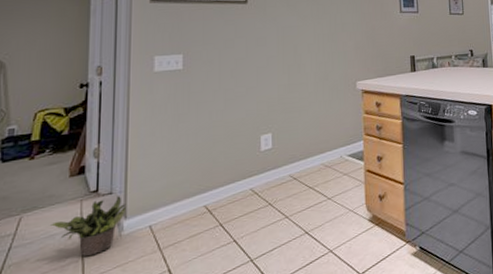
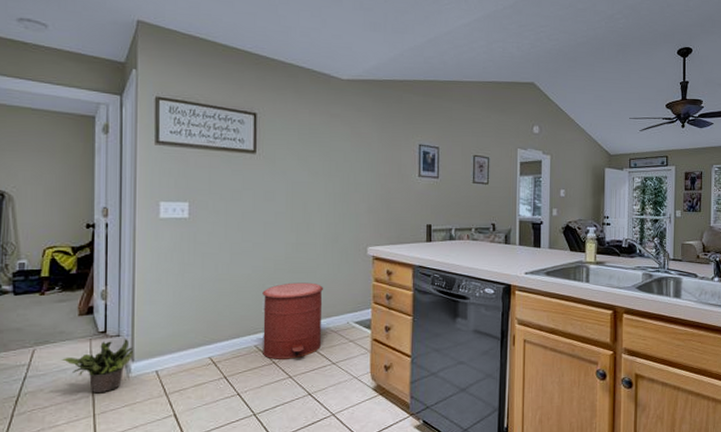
trash can: none [257,120,317,201] -> present [262,282,323,359]

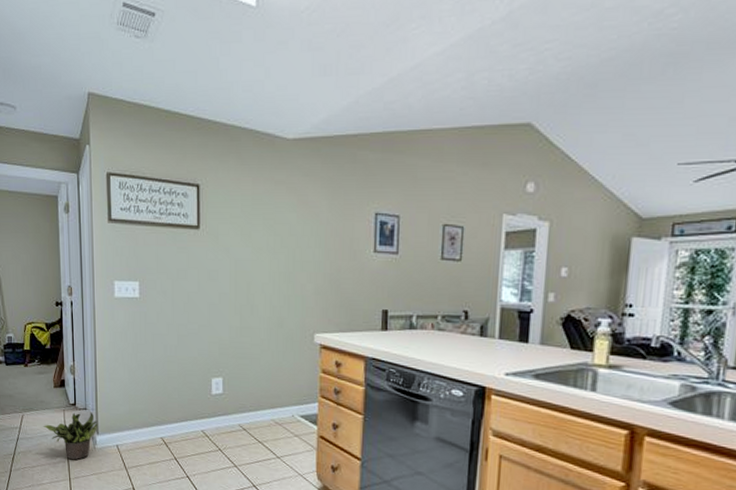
trash can: present [262,282,323,359] -> none [208,368,267,448]

